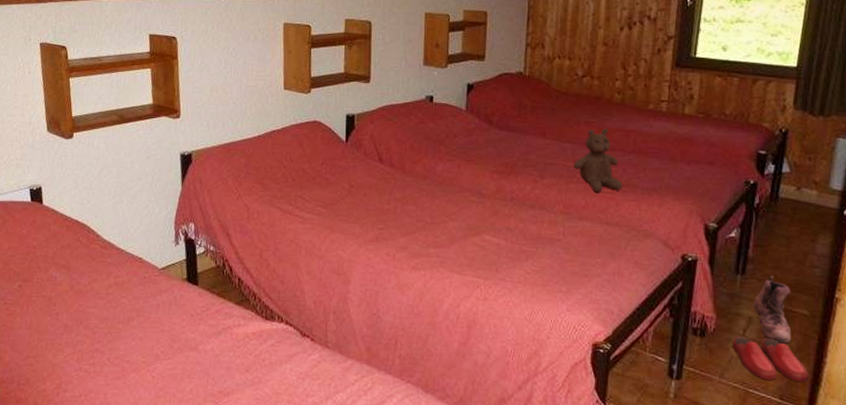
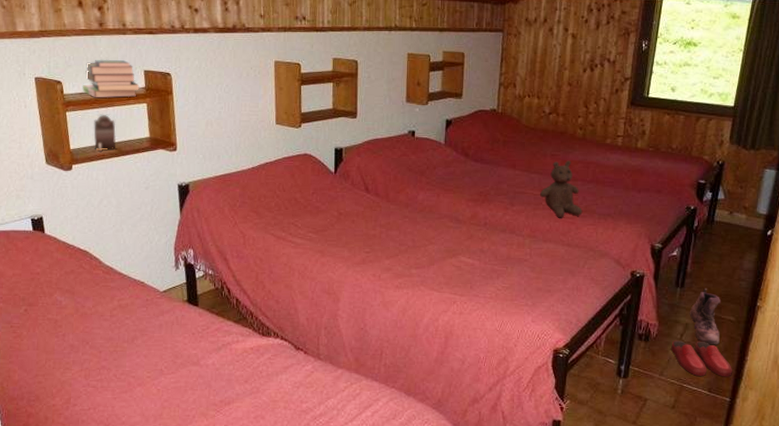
books: none [87,24,144,64] -> present [83,60,139,98]
alarm clock: none [96,81,119,118] -> present [94,115,116,150]

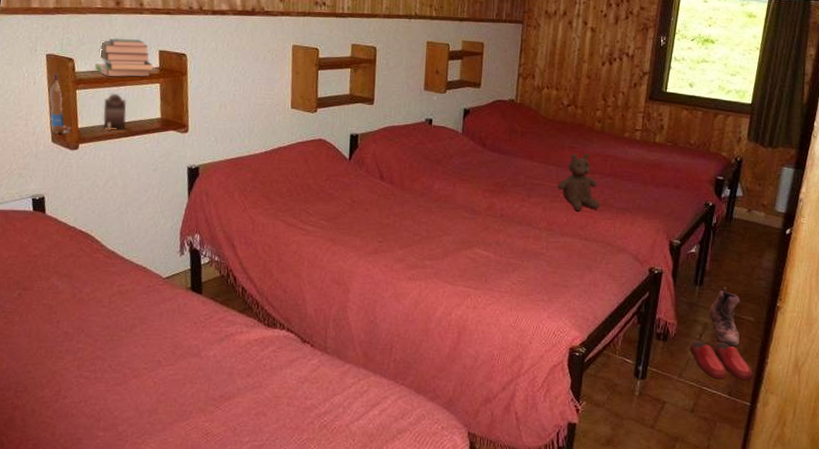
bottle: none [40,97,65,156] -> present [49,74,73,135]

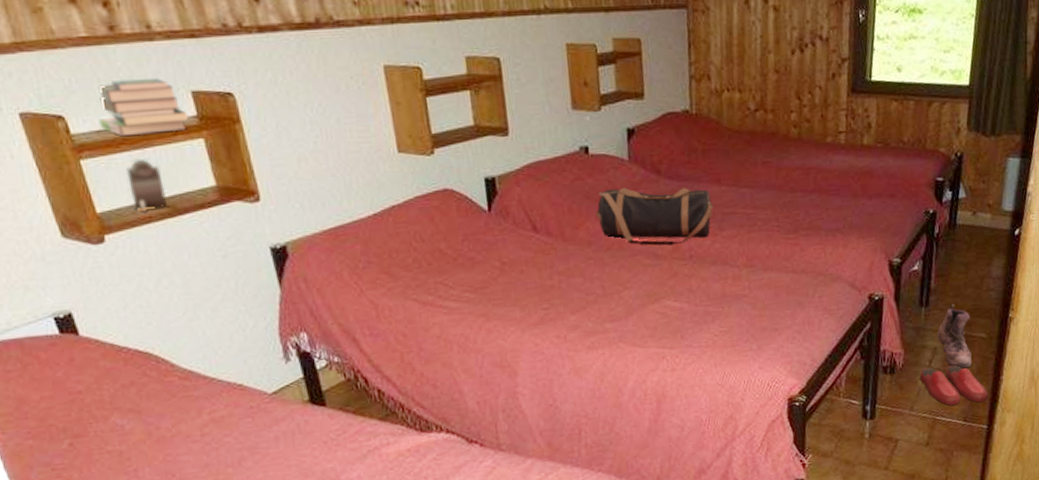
bottle: present [49,74,73,135] -> none [37,140,89,227]
duffel bag: none [430,153,525,205] -> present [595,187,714,246]
teddy bear: present [558,153,600,211] -> none [754,167,807,240]

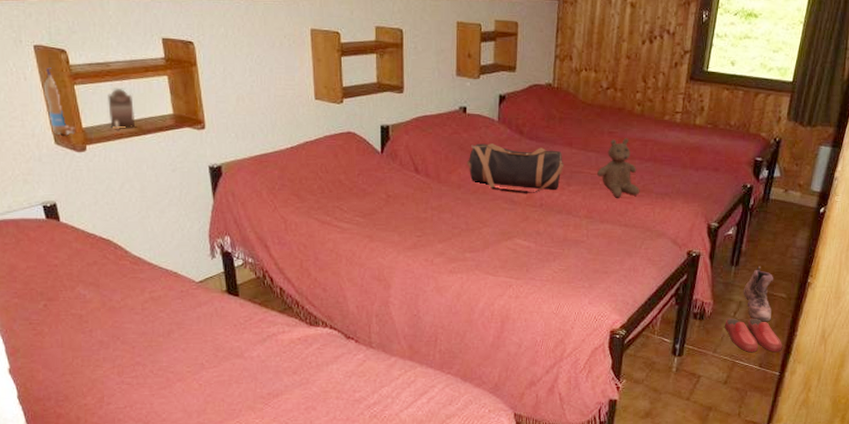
bottle: none [37,140,89,227] -> present [43,67,77,136]
books: present [99,78,189,137] -> none [92,26,158,70]
teddy bear: none [754,167,807,240] -> present [597,138,640,198]

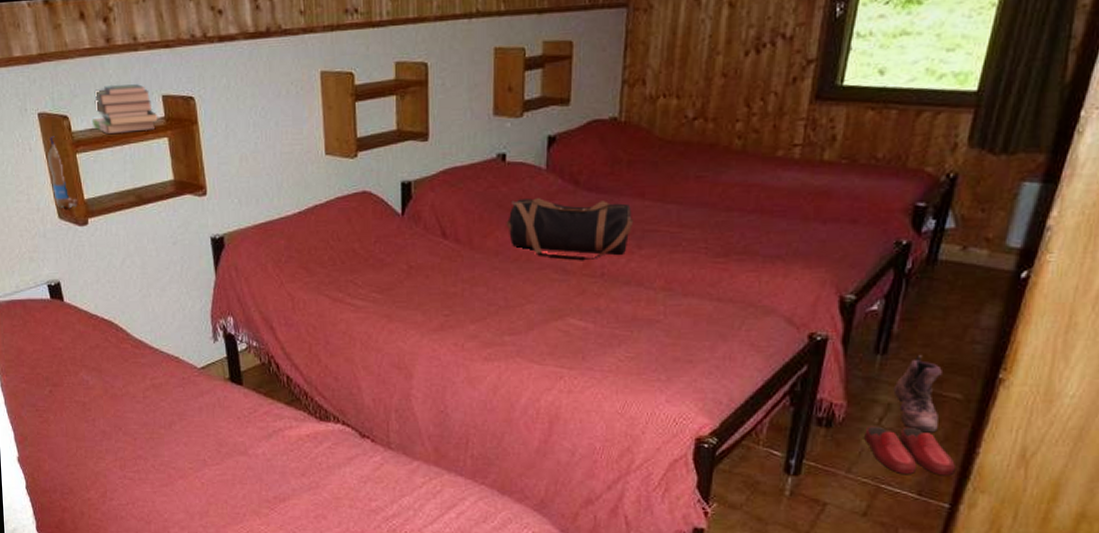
books: none [92,26,158,70] -> present [93,84,158,135]
alarm clock: present [108,89,135,129] -> none [108,155,135,199]
teddy bear: present [597,138,640,198] -> none [679,183,740,263]

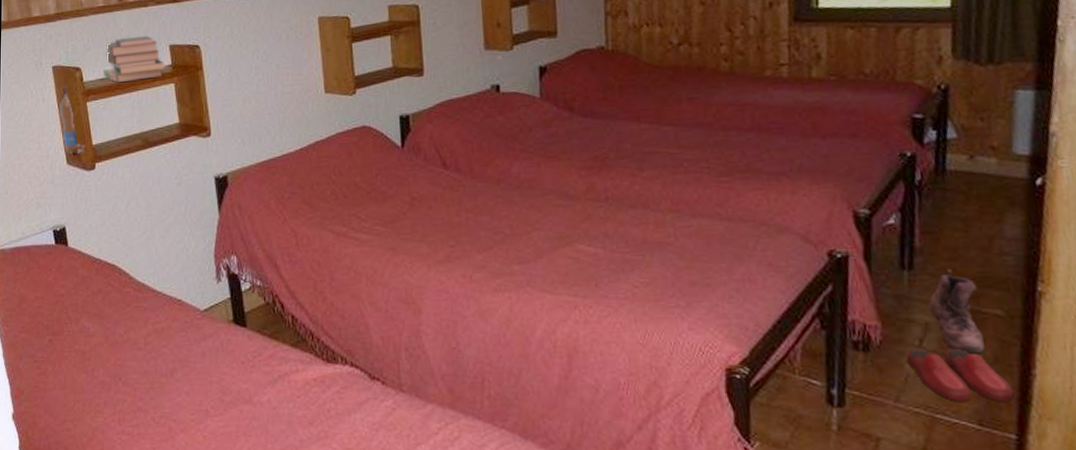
duffel bag: present [506,197,634,261] -> none [505,124,632,186]

